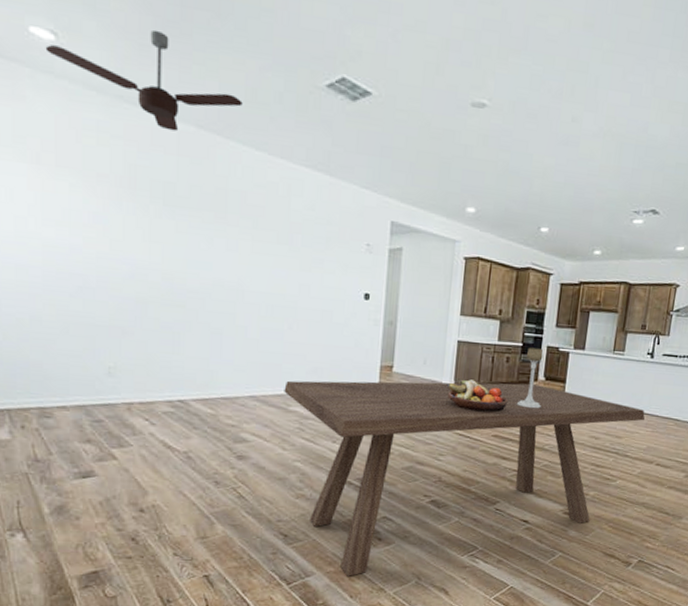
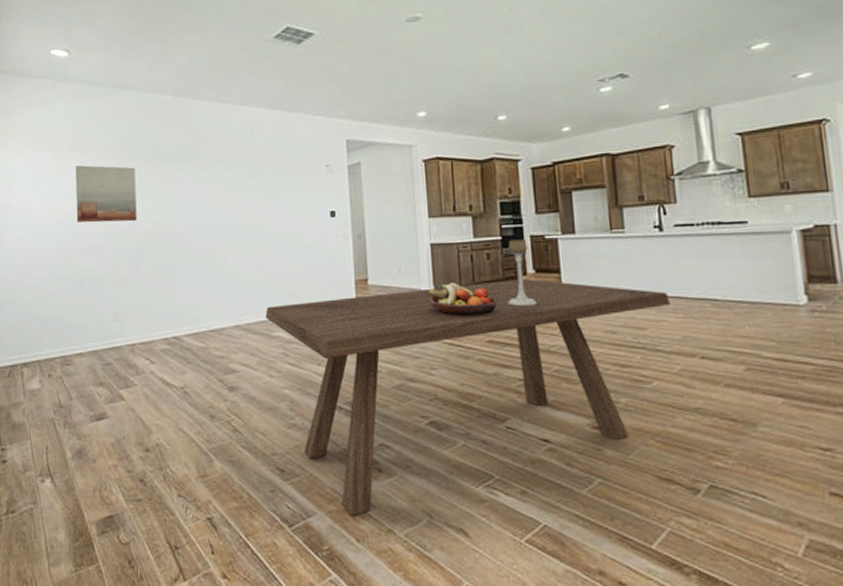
ceiling fan: present [45,29,243,132] -> none [62,29,207,103]
wall art: none [62,188,143,269] -> present [75,165,137,223]

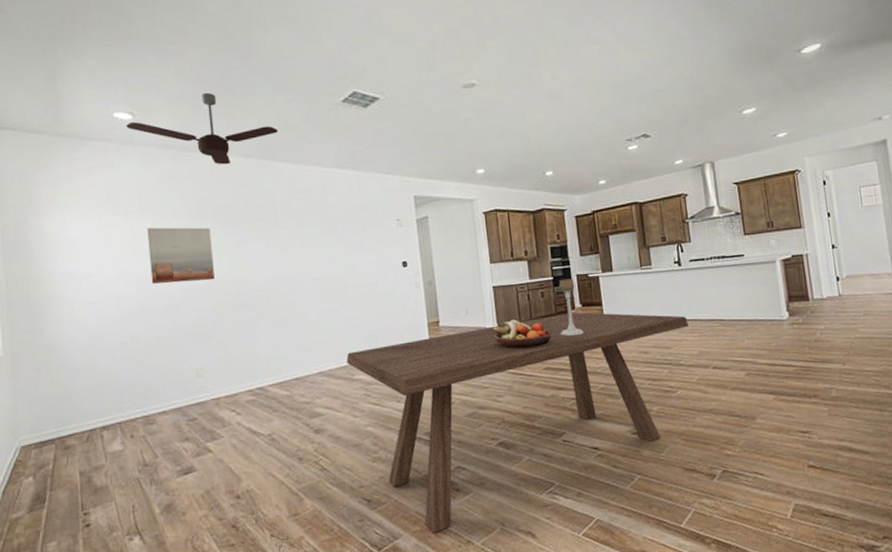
ceiling fan: none [62,29,207,103] -> present [126,92,278,165]

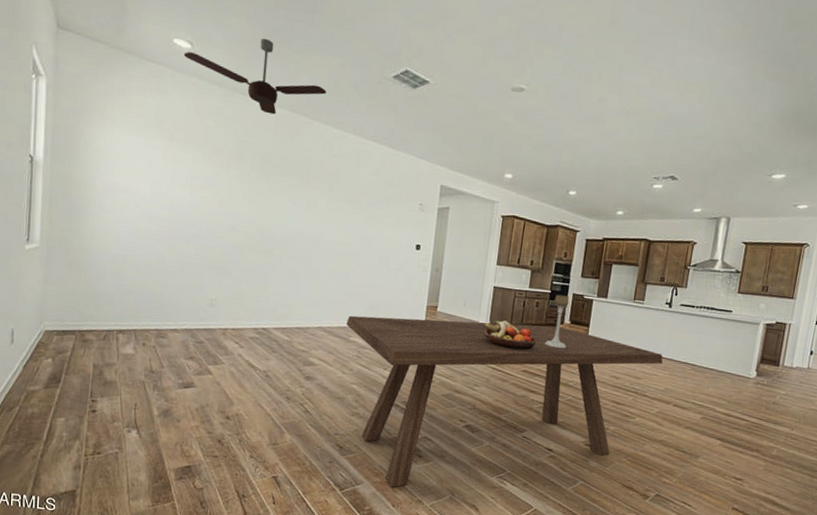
wall art: present [147,227,215,284] -> none [183,159,246,221]

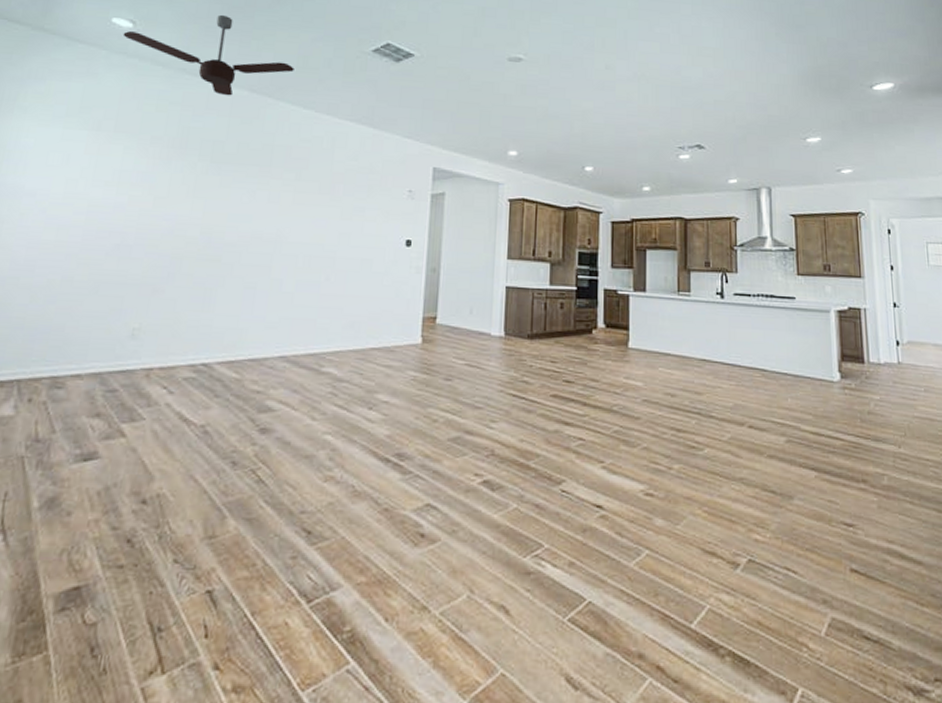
dining table: present [346,315,663,488] -> none [317,332,725,589]
fruit bowl: present [483,320,536,350] -> none [497,329,565,367]
candle holder: present [544,294,569,349] -> none [575,291,604,362]

